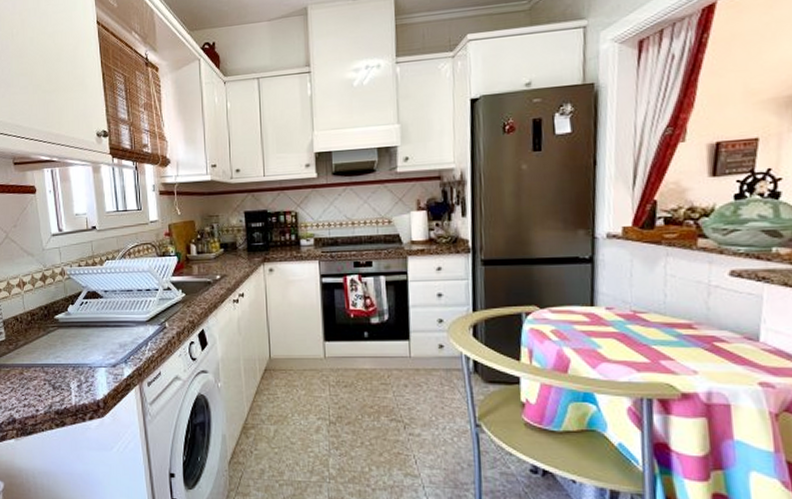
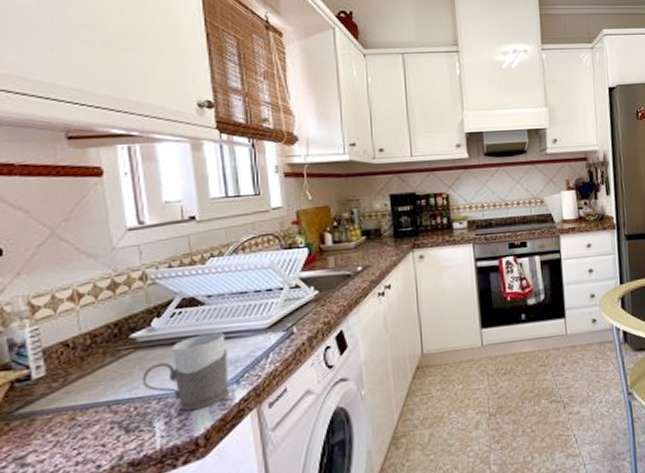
mug: none [63,321,119,380] -> present [142,332,229,412]

